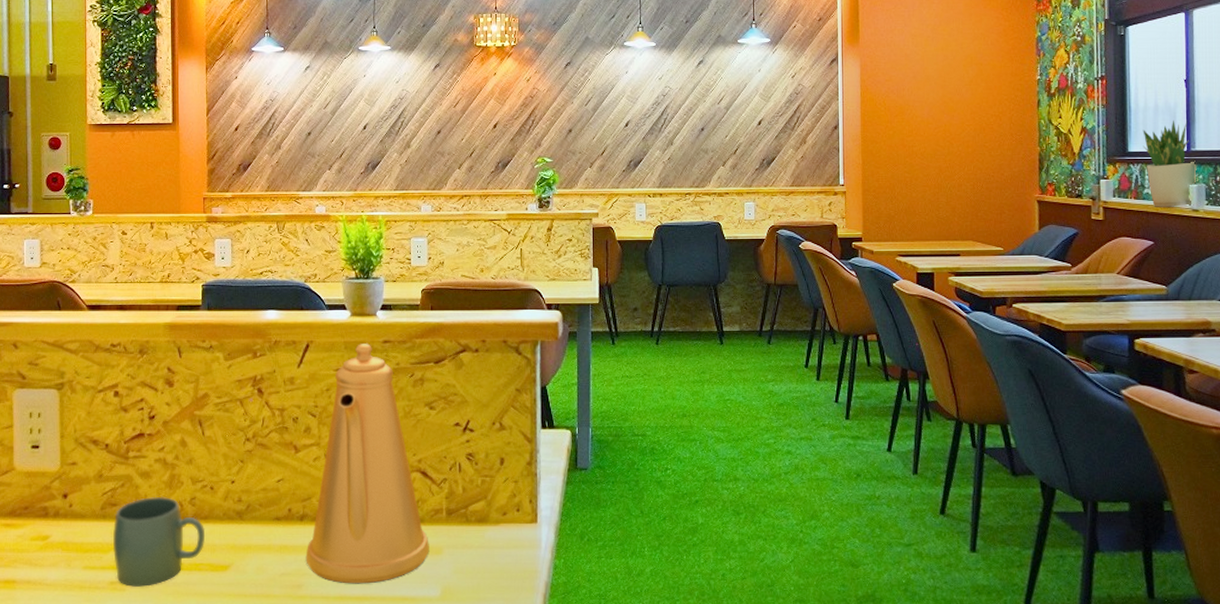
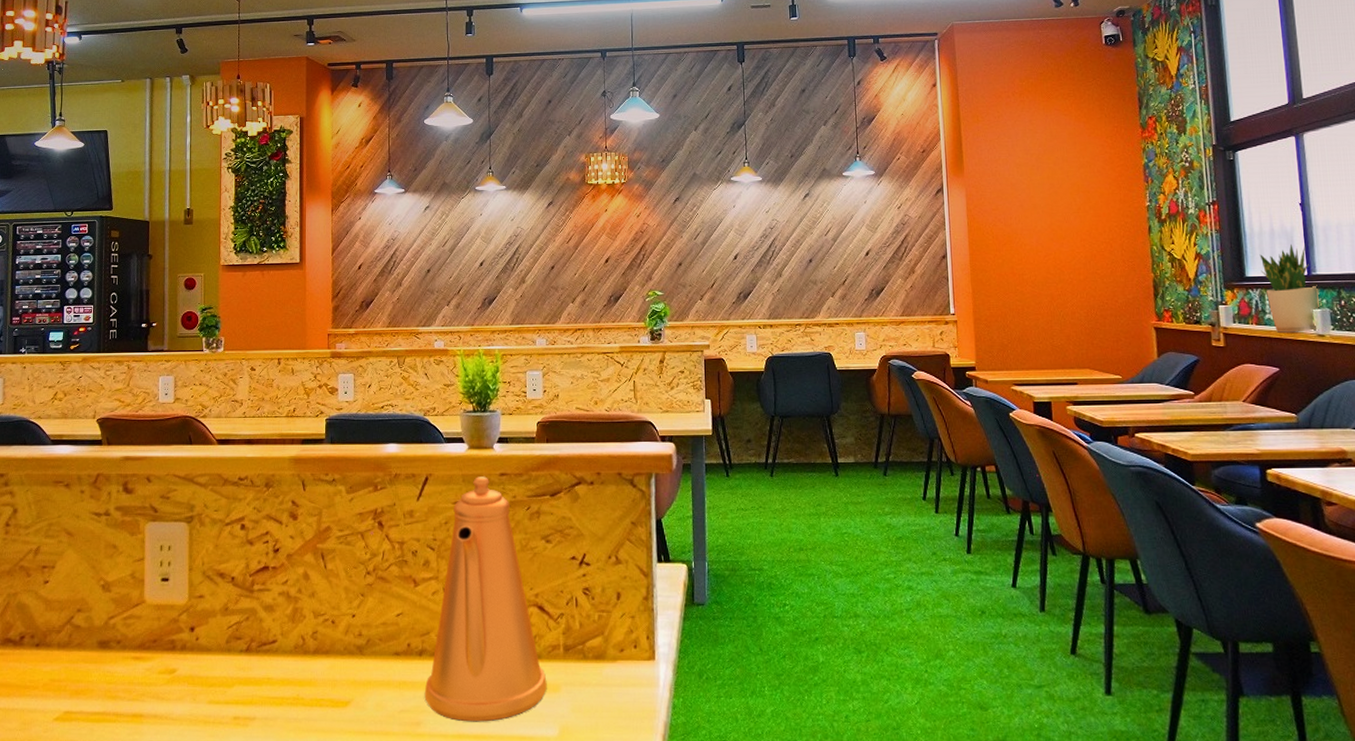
mug: present [112,496,204,587] -> none [236,630,326,722]

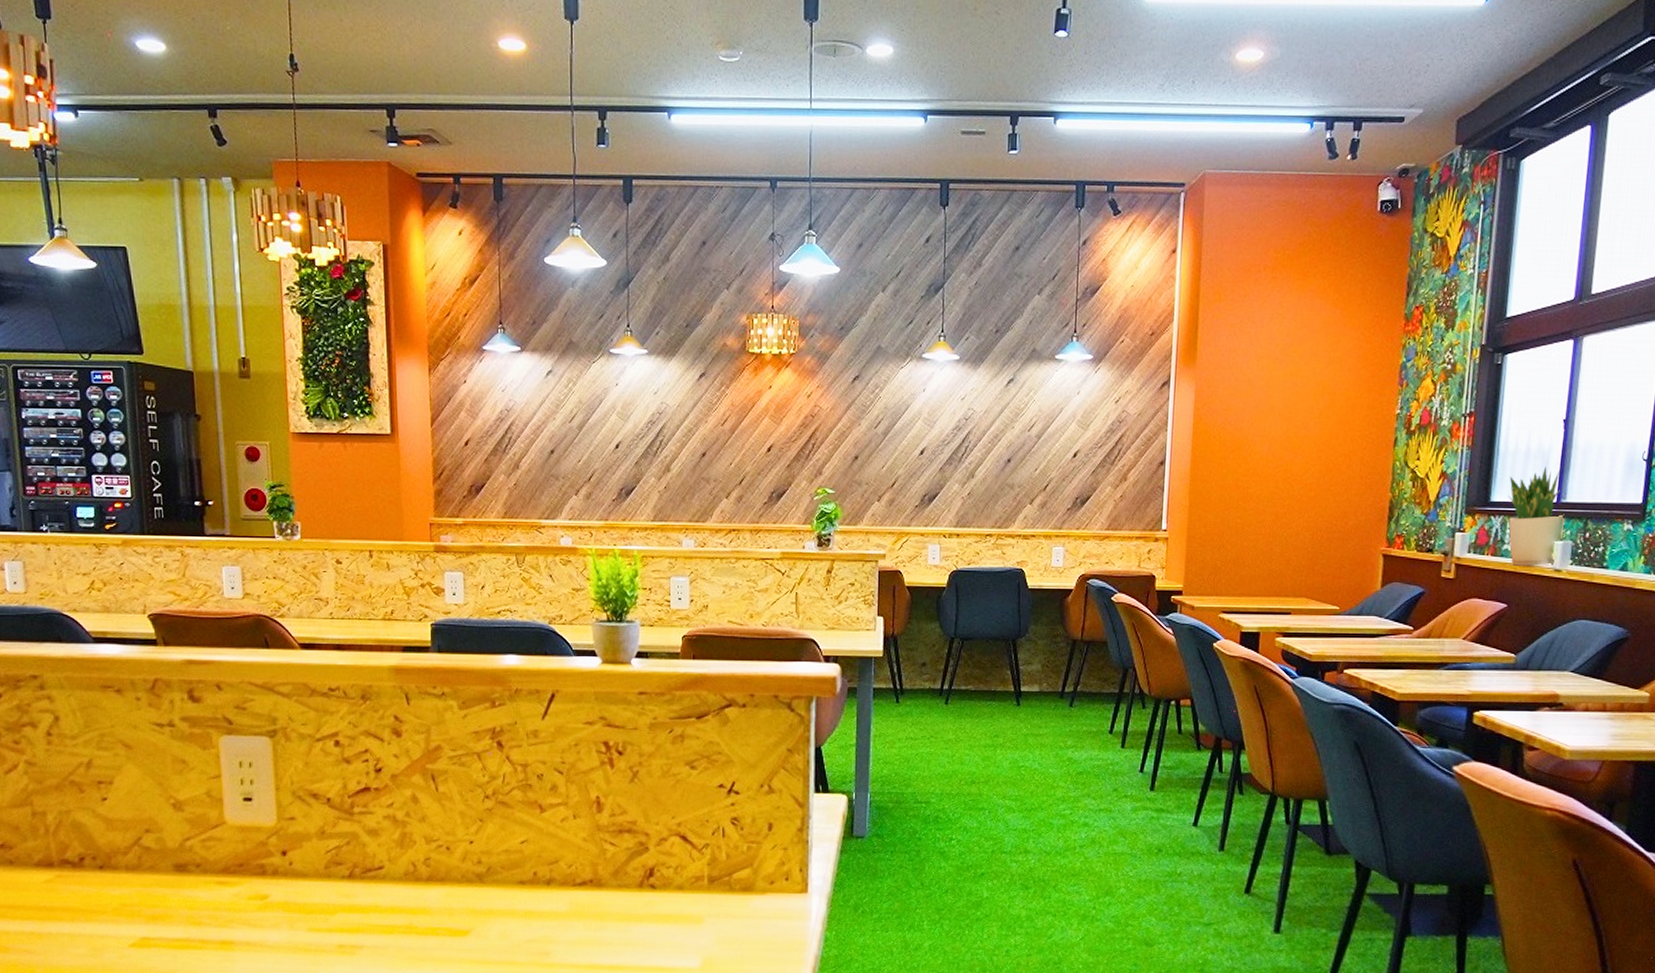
coffee pot: present [424,476,547,722] -> none [553,695,689,953]

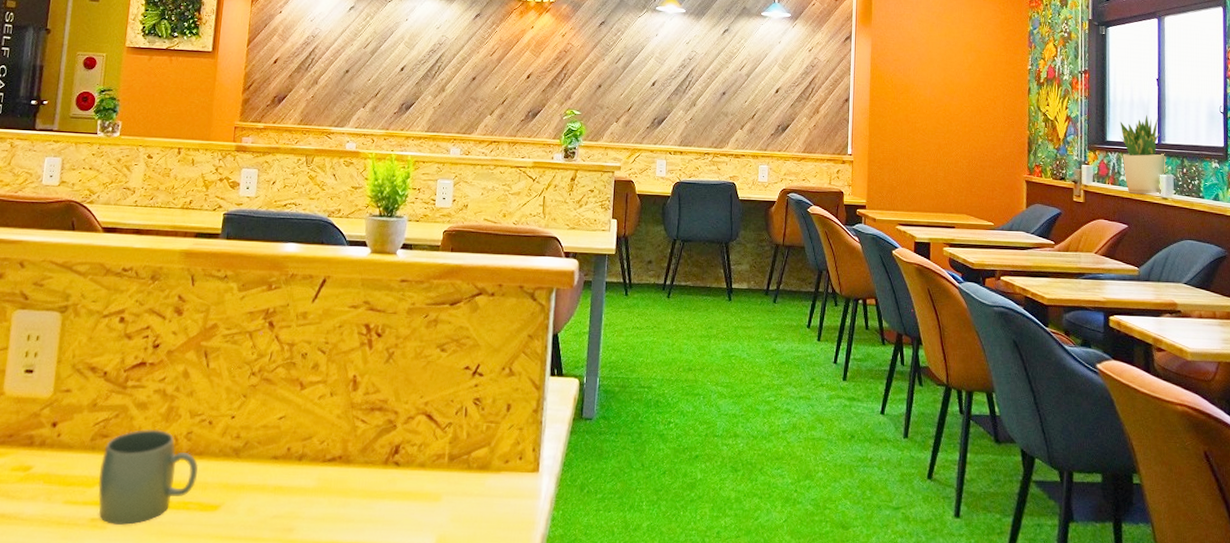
mug: none [339,855,441,951] -> present [98,429,198,525]

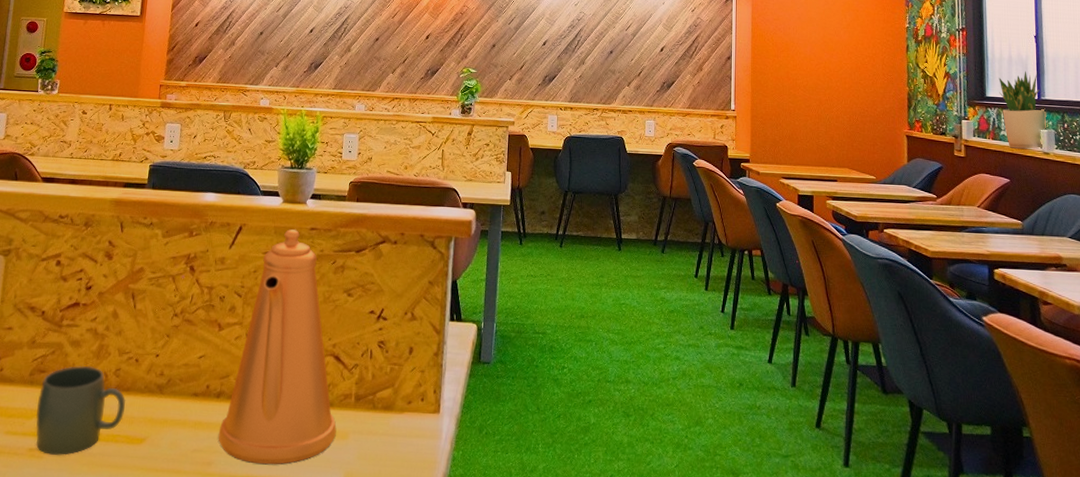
coffee pot: none [300,281,429,530] -> present [218,229,337,465]

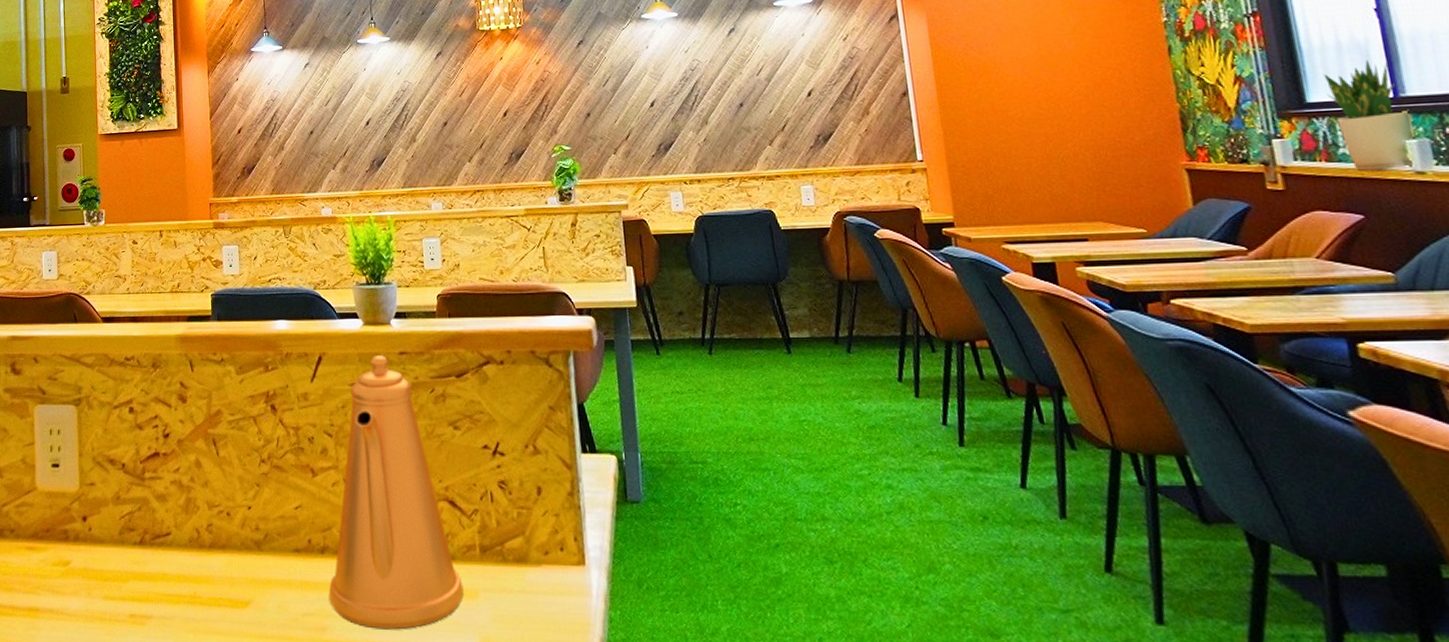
mug: present [35,365,125,455] -> none [131,521,223,622]

